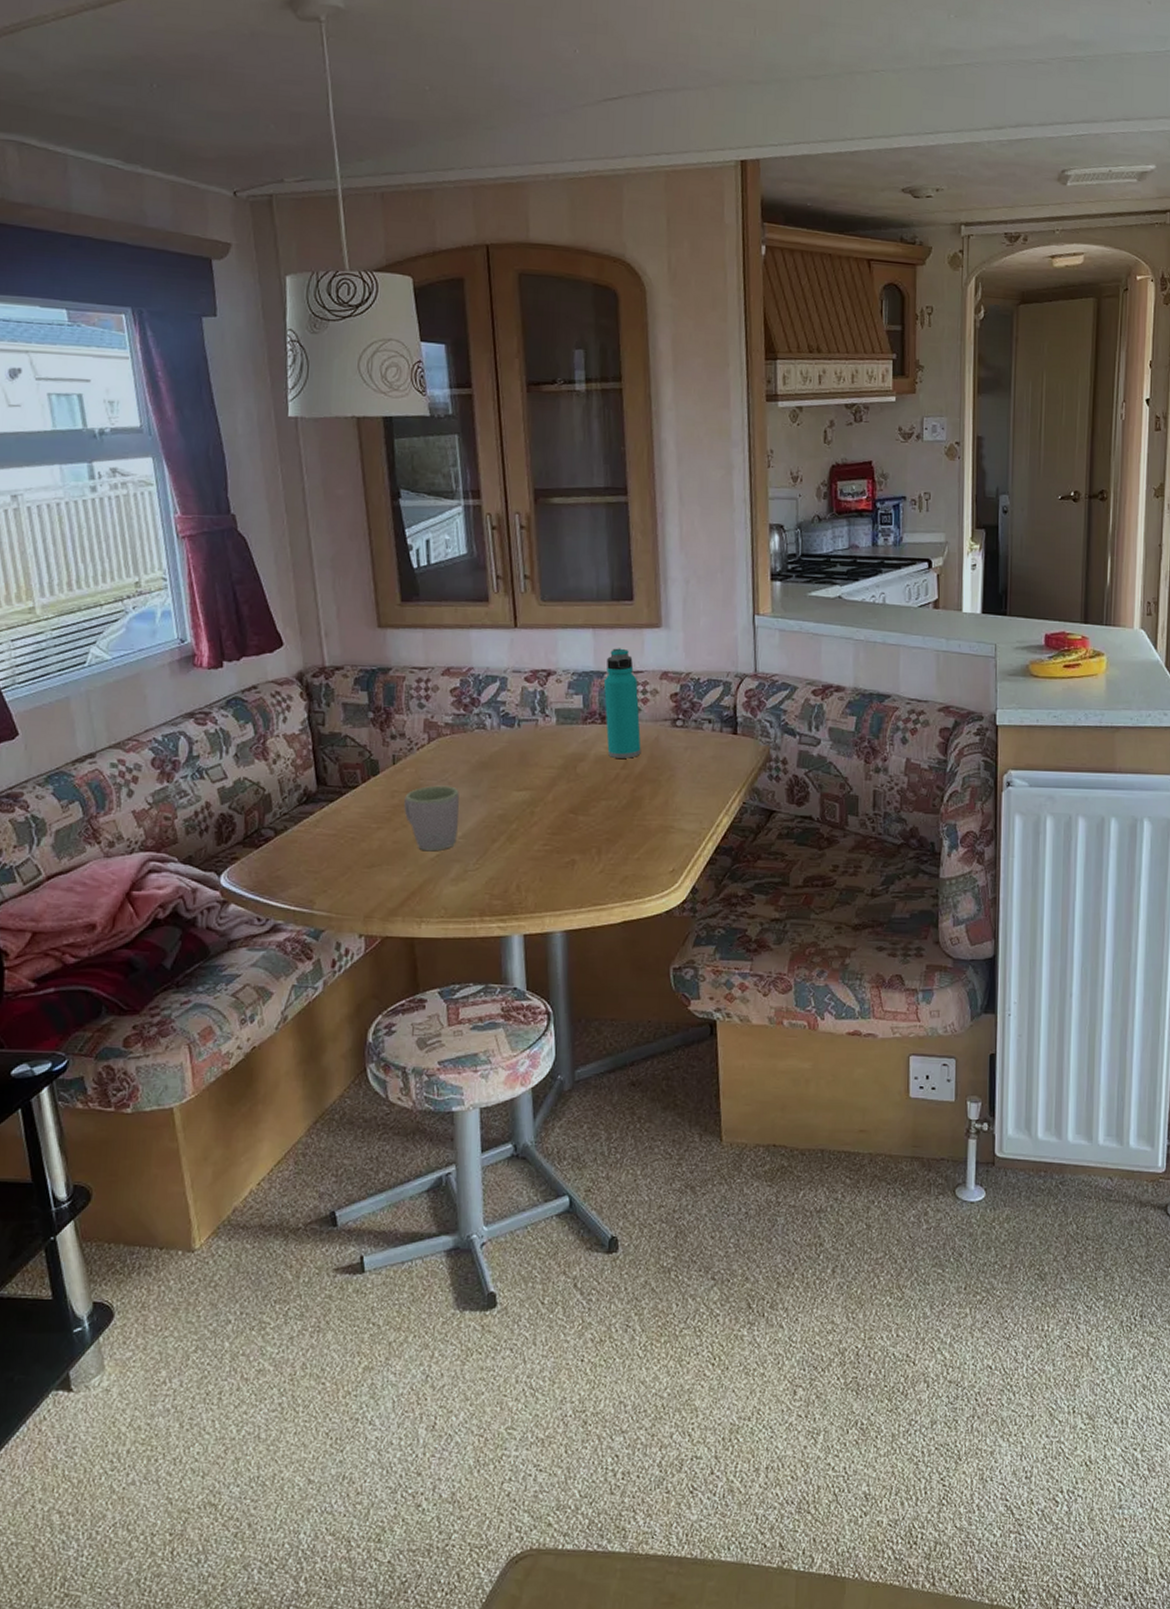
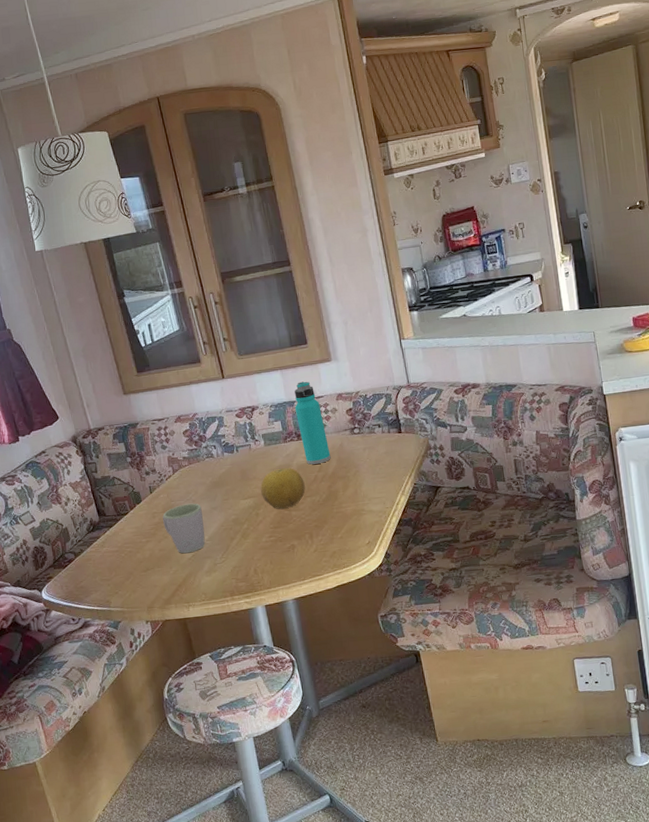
fruit: none [541,757,602,812] -> present [260,468,305,510]

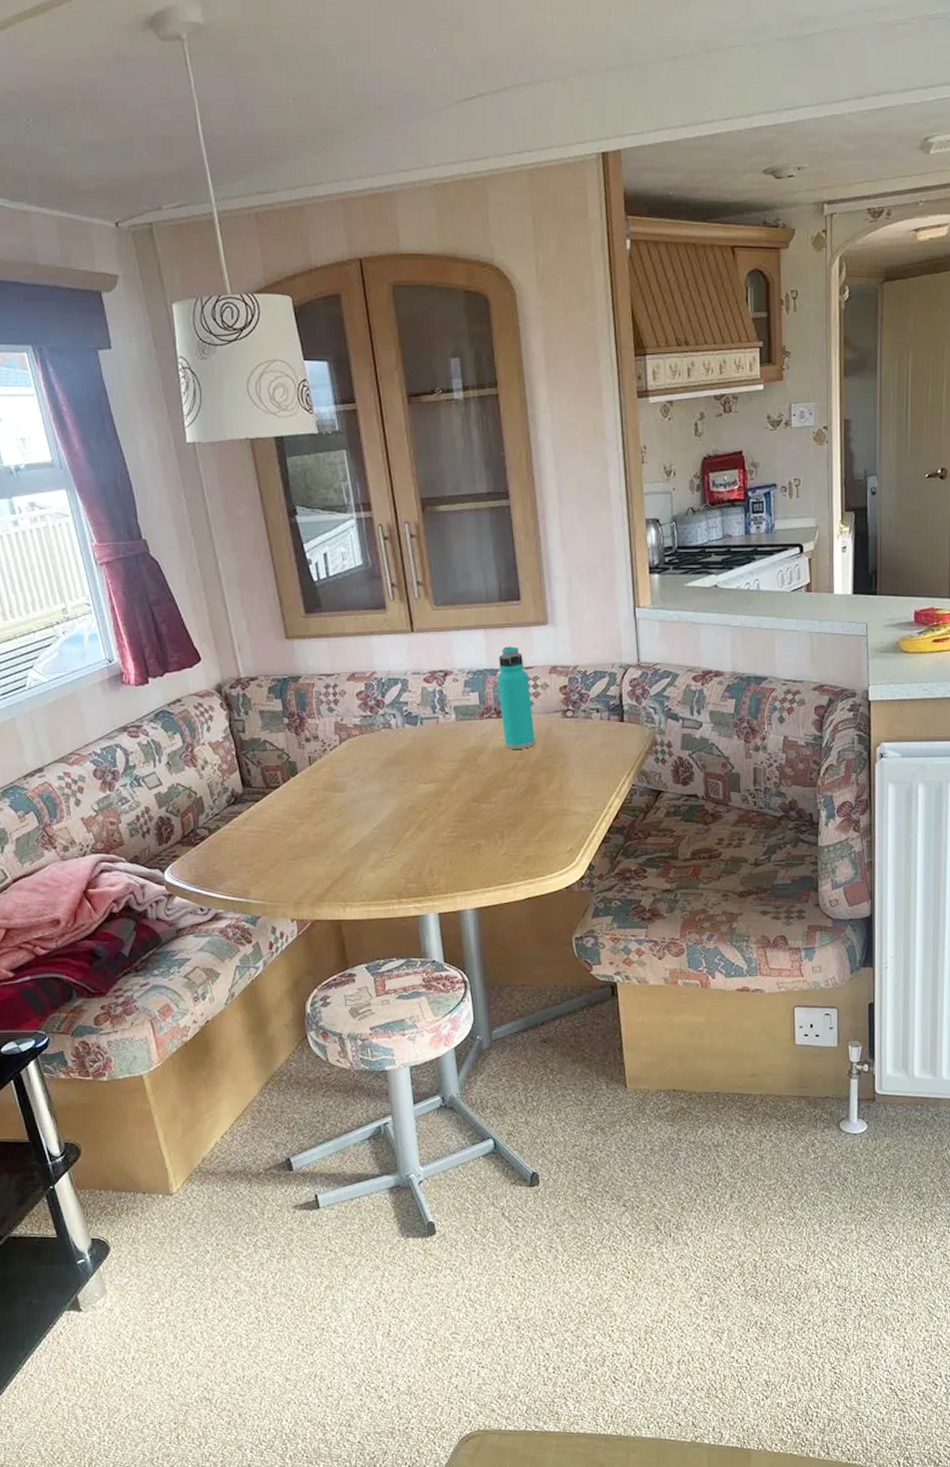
mug: present [162,503,205,554] -> none [322,782,373,843]
fruit: present [260,468,305,510] -> none [445,751,500,801]

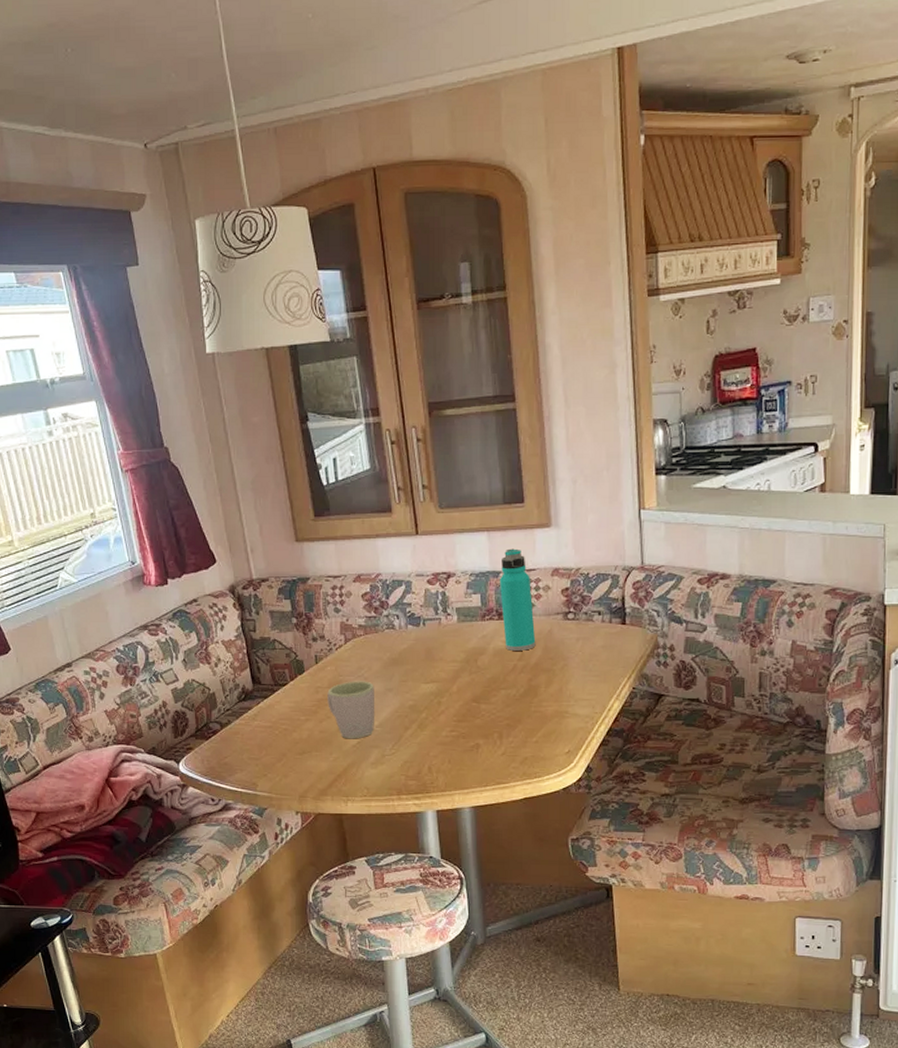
mug: none [322,782,373,843] -> present [327,681,376,739]

